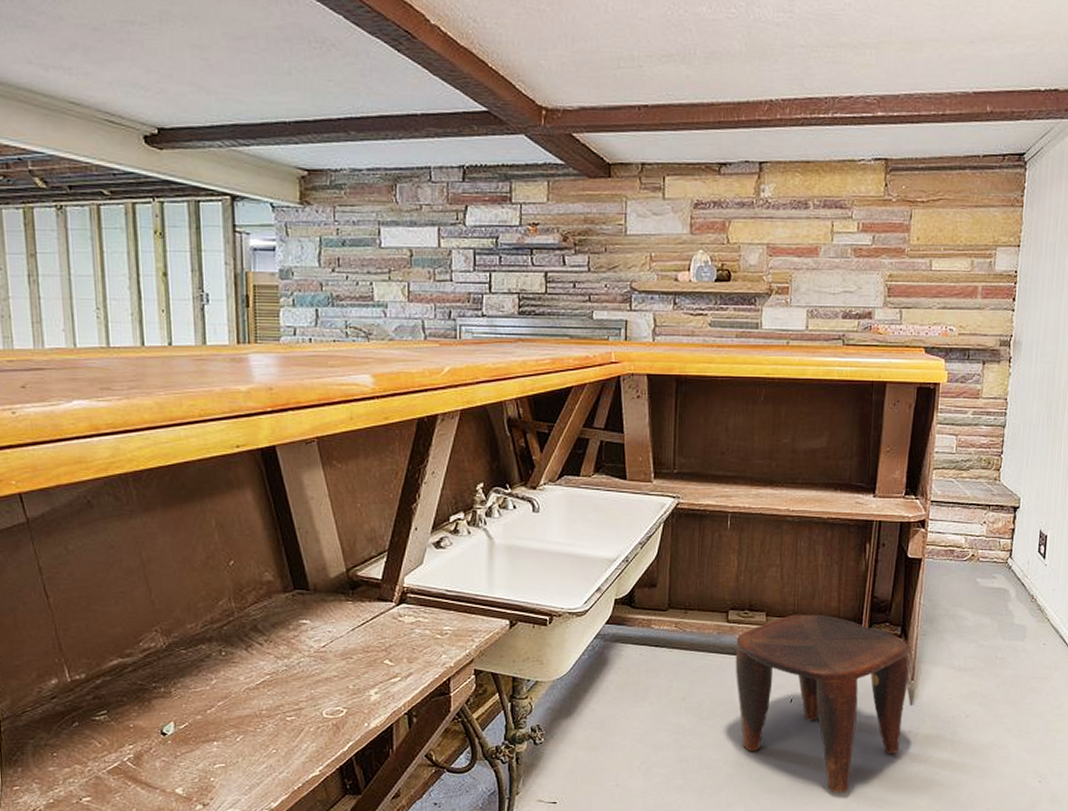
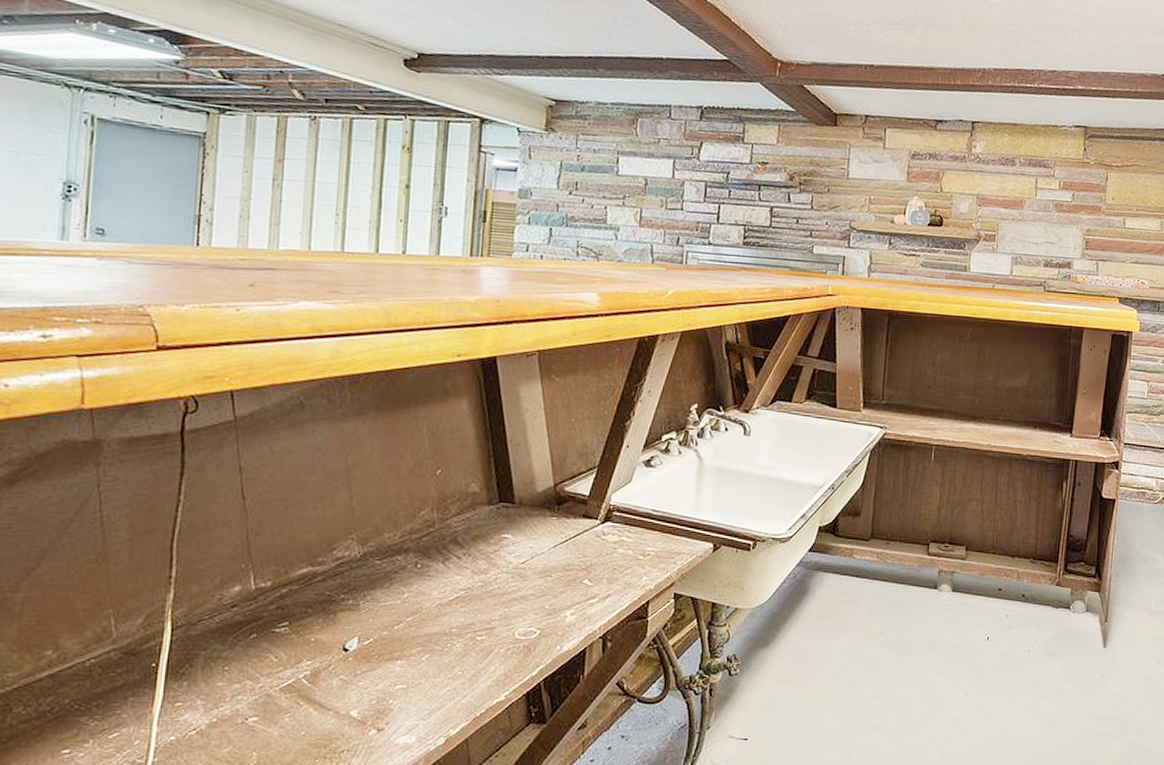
stool: present [735,614,909,793] -> none [933,550,1103,738]

